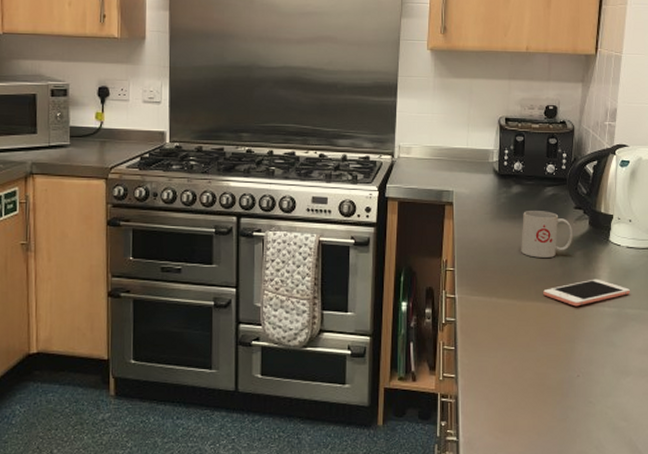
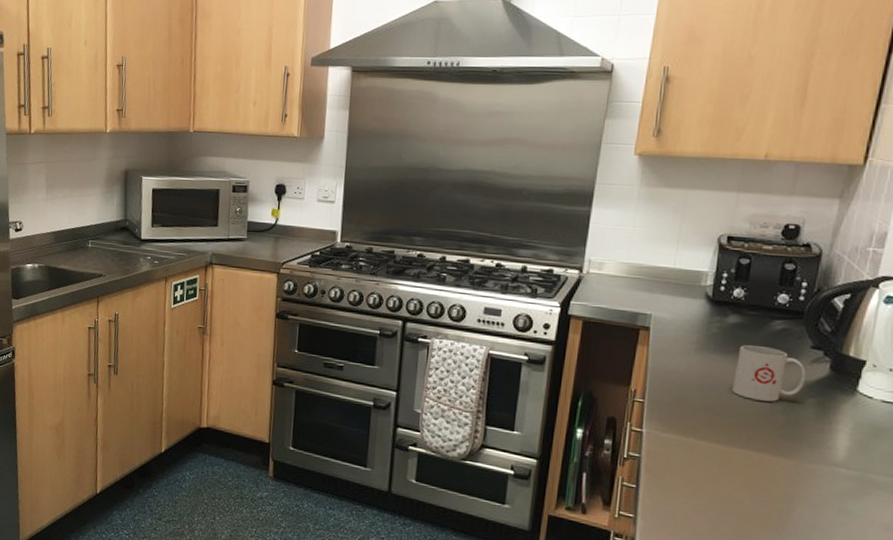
cell phone: present [543,279,631,307] -> none [757,433,882,462]

